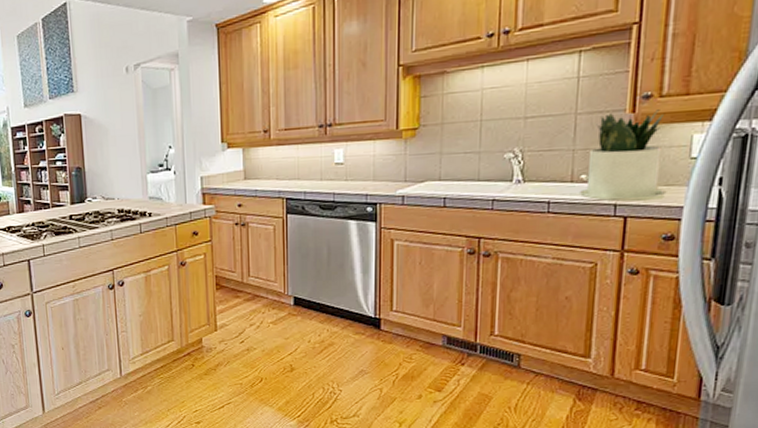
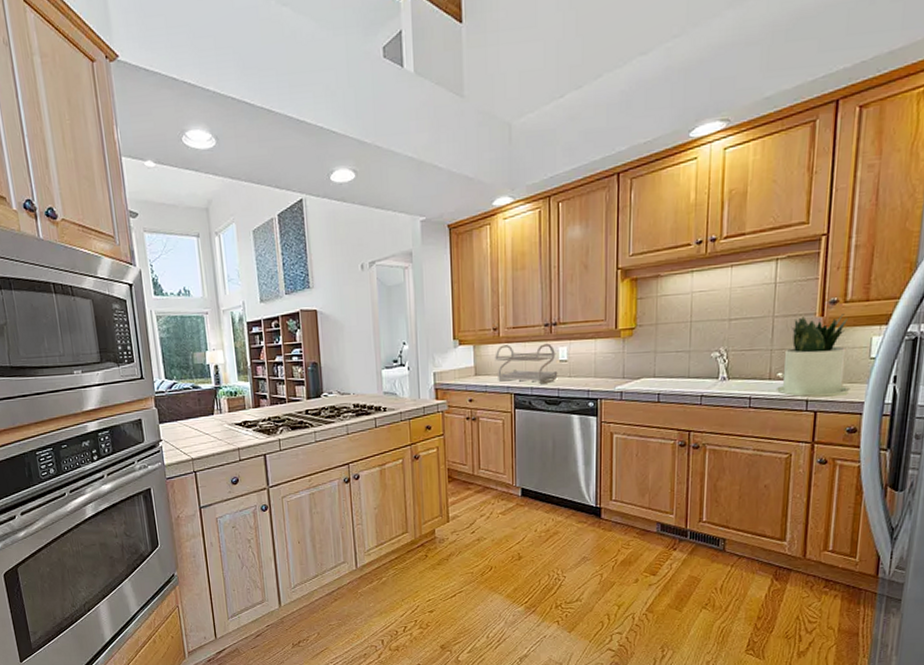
dish rack: none [265,145,333,188] -> present [495,343,558,384]

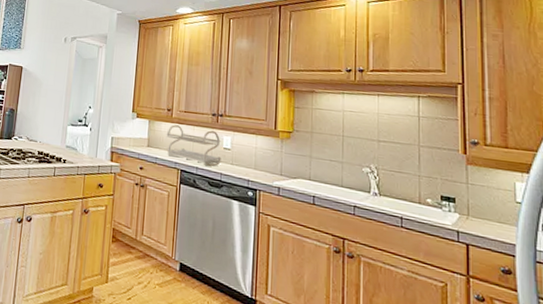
planter: present [777,314,850,398] -> none [427,151,500,234]

